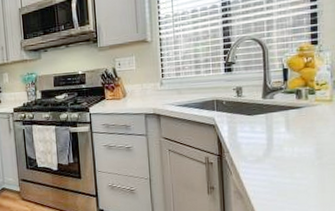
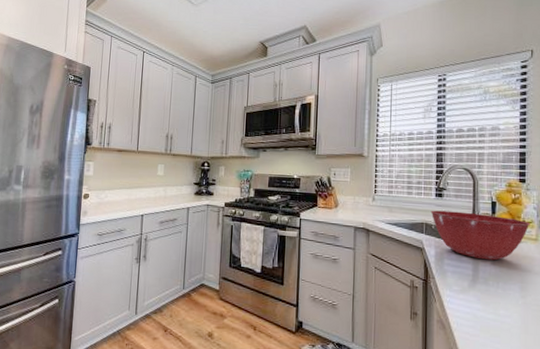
mixing bowl: none [220,82,324,128] -> present [430,210,530,261]

